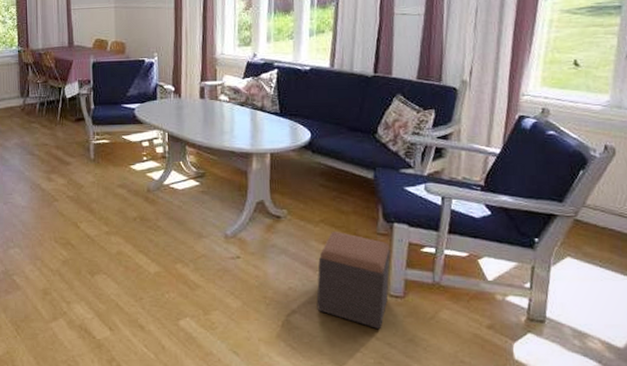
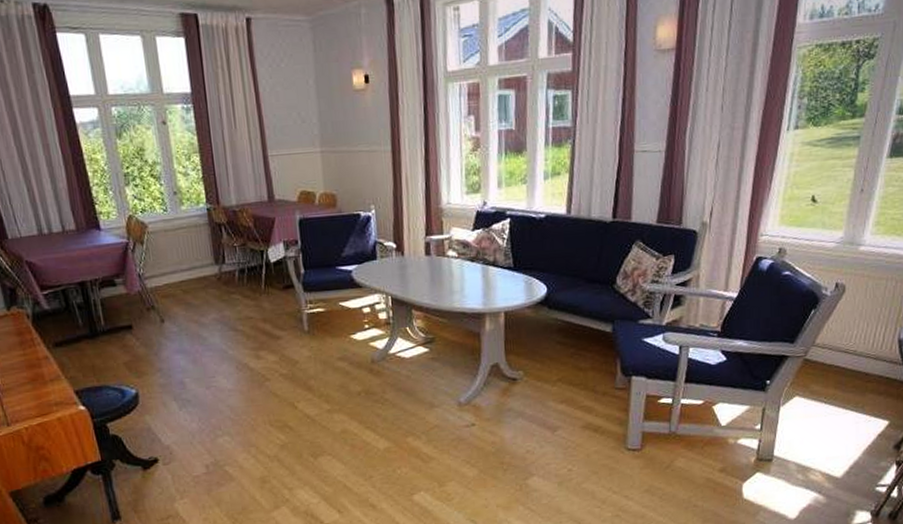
footstool: present [316,232,391,330] -> none [555,389,629,484]

